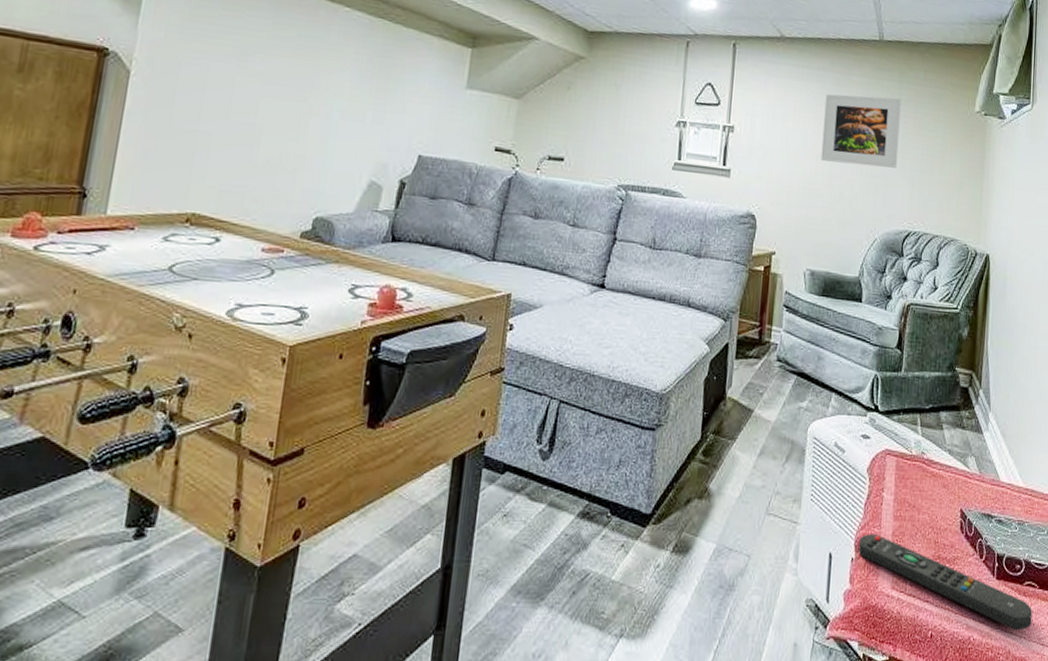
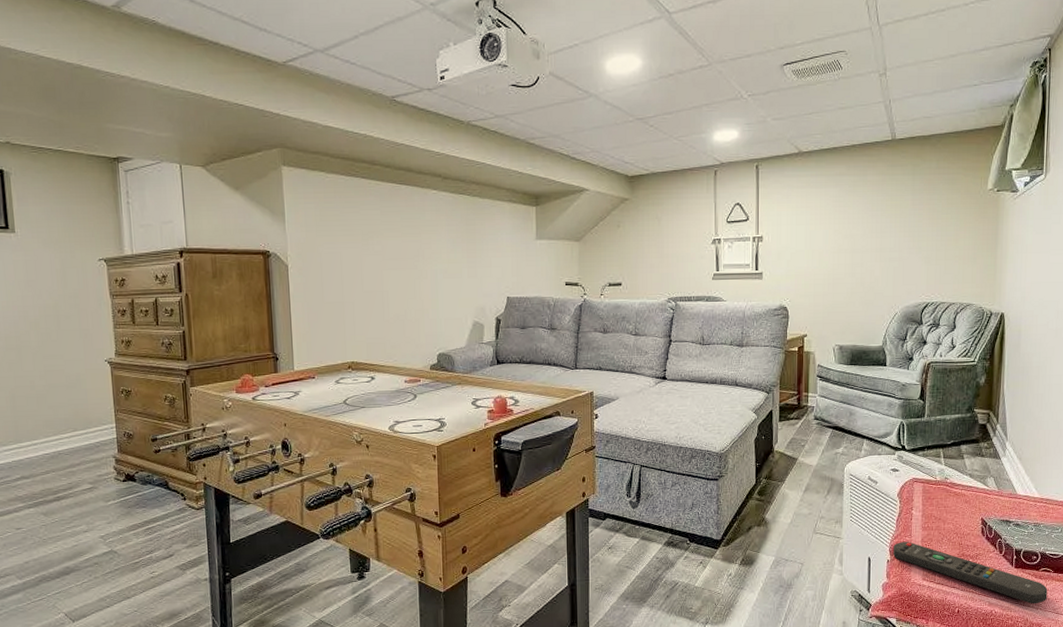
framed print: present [821,93,901,168] -> none [842,189,915,254]

